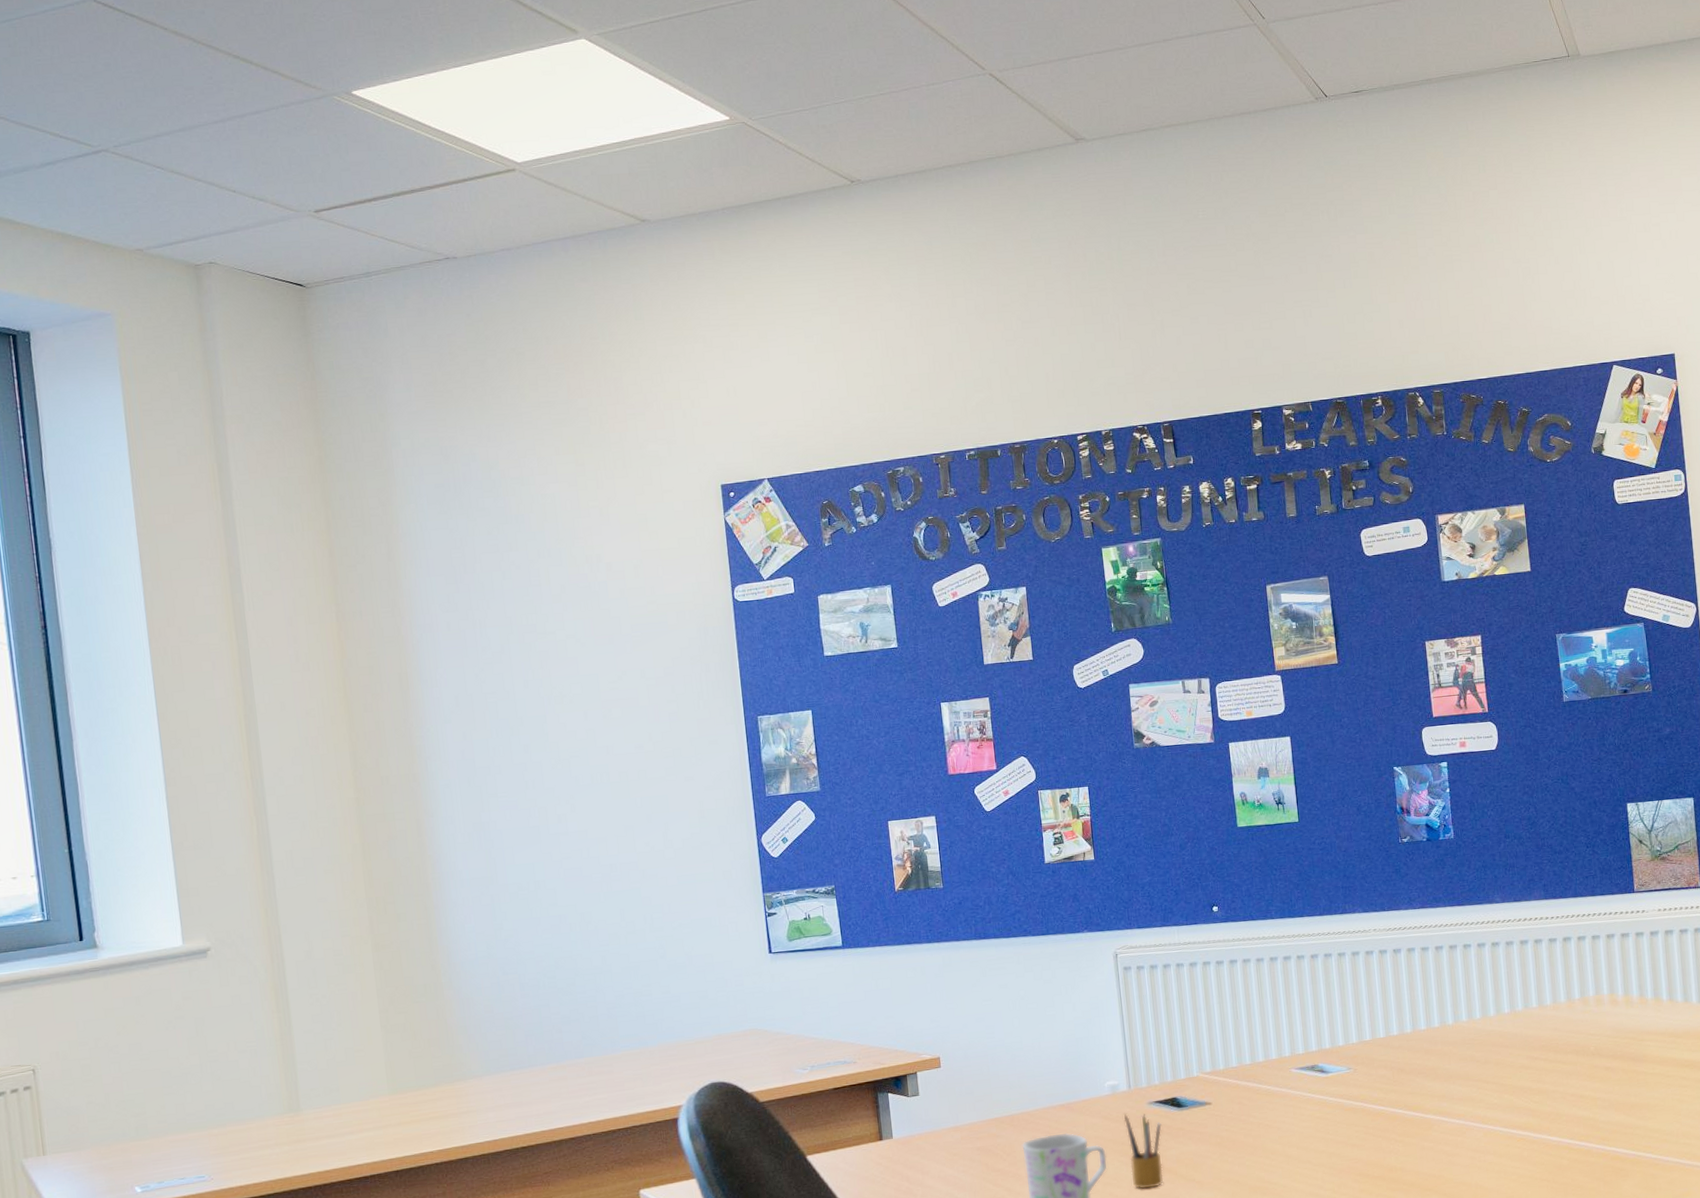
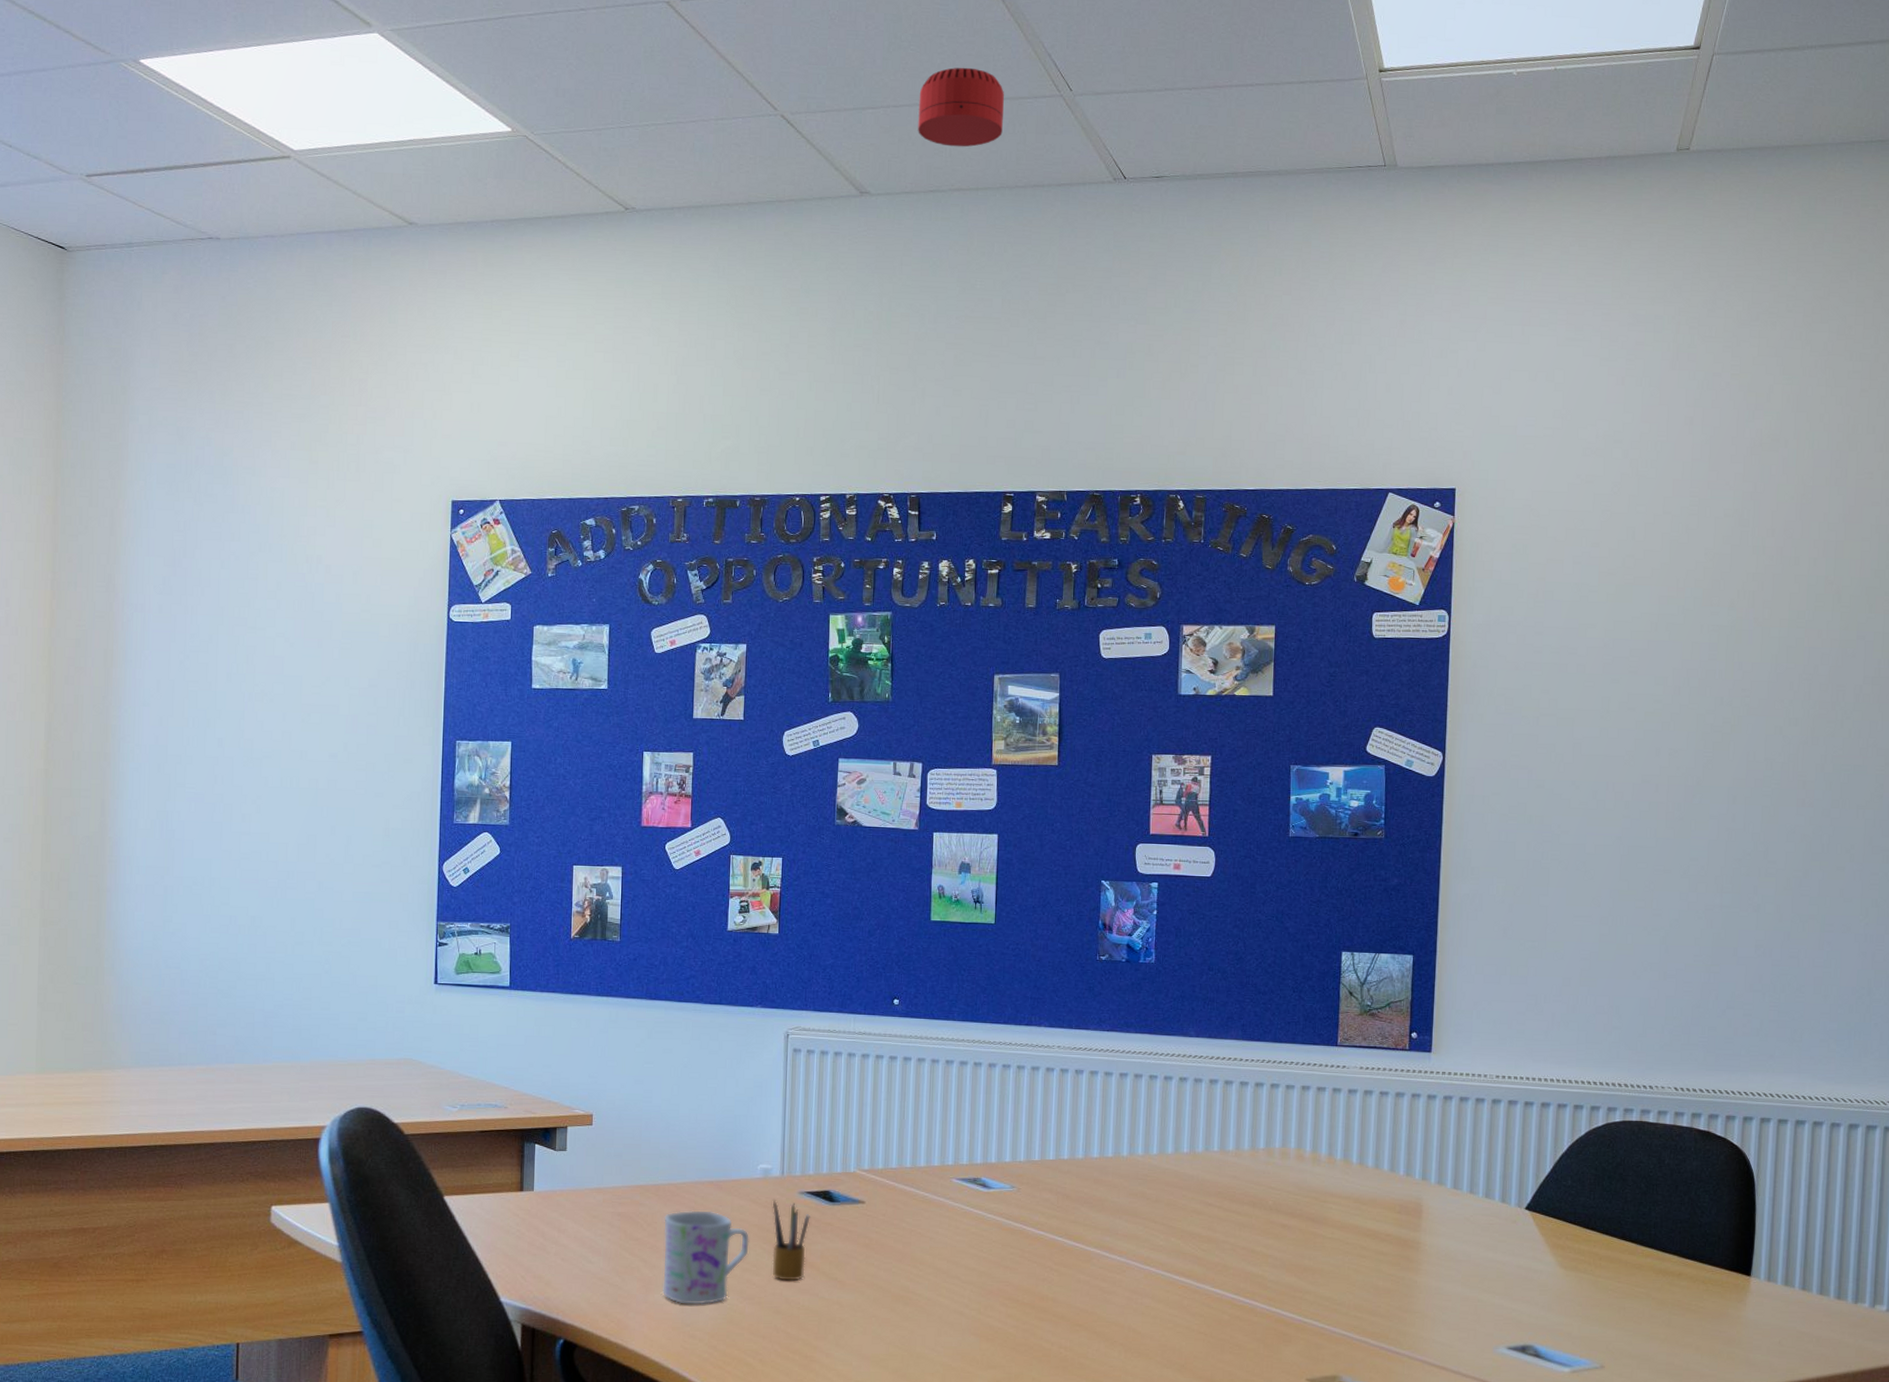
smoke detector: none [1119,7,1204,86] -> present [918,67,1004,147]

